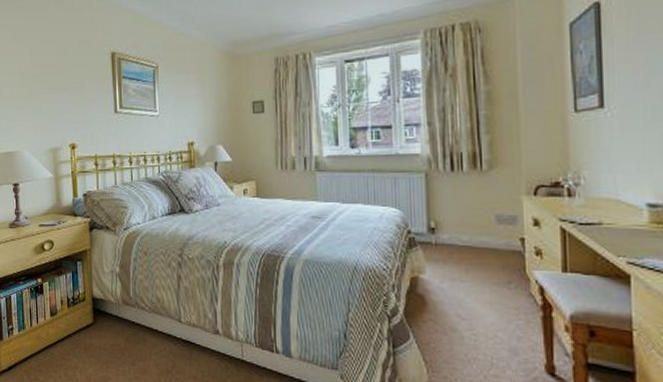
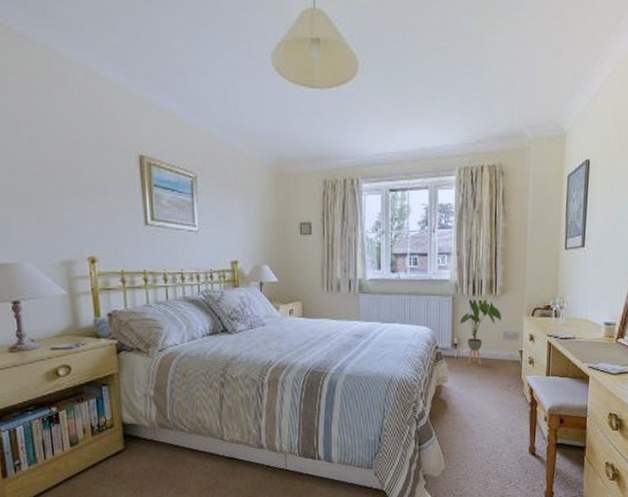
house plant: none [436,176,492,257] -> present [460,299,502,367]

